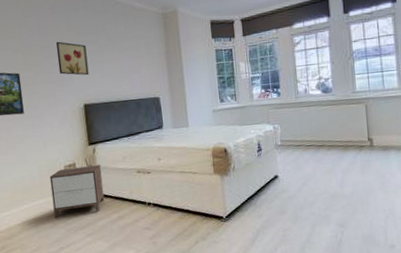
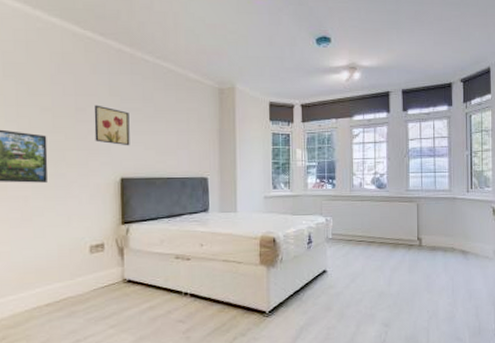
nightstand: present [49,165,105,217] -> none [71,247,135,304]

